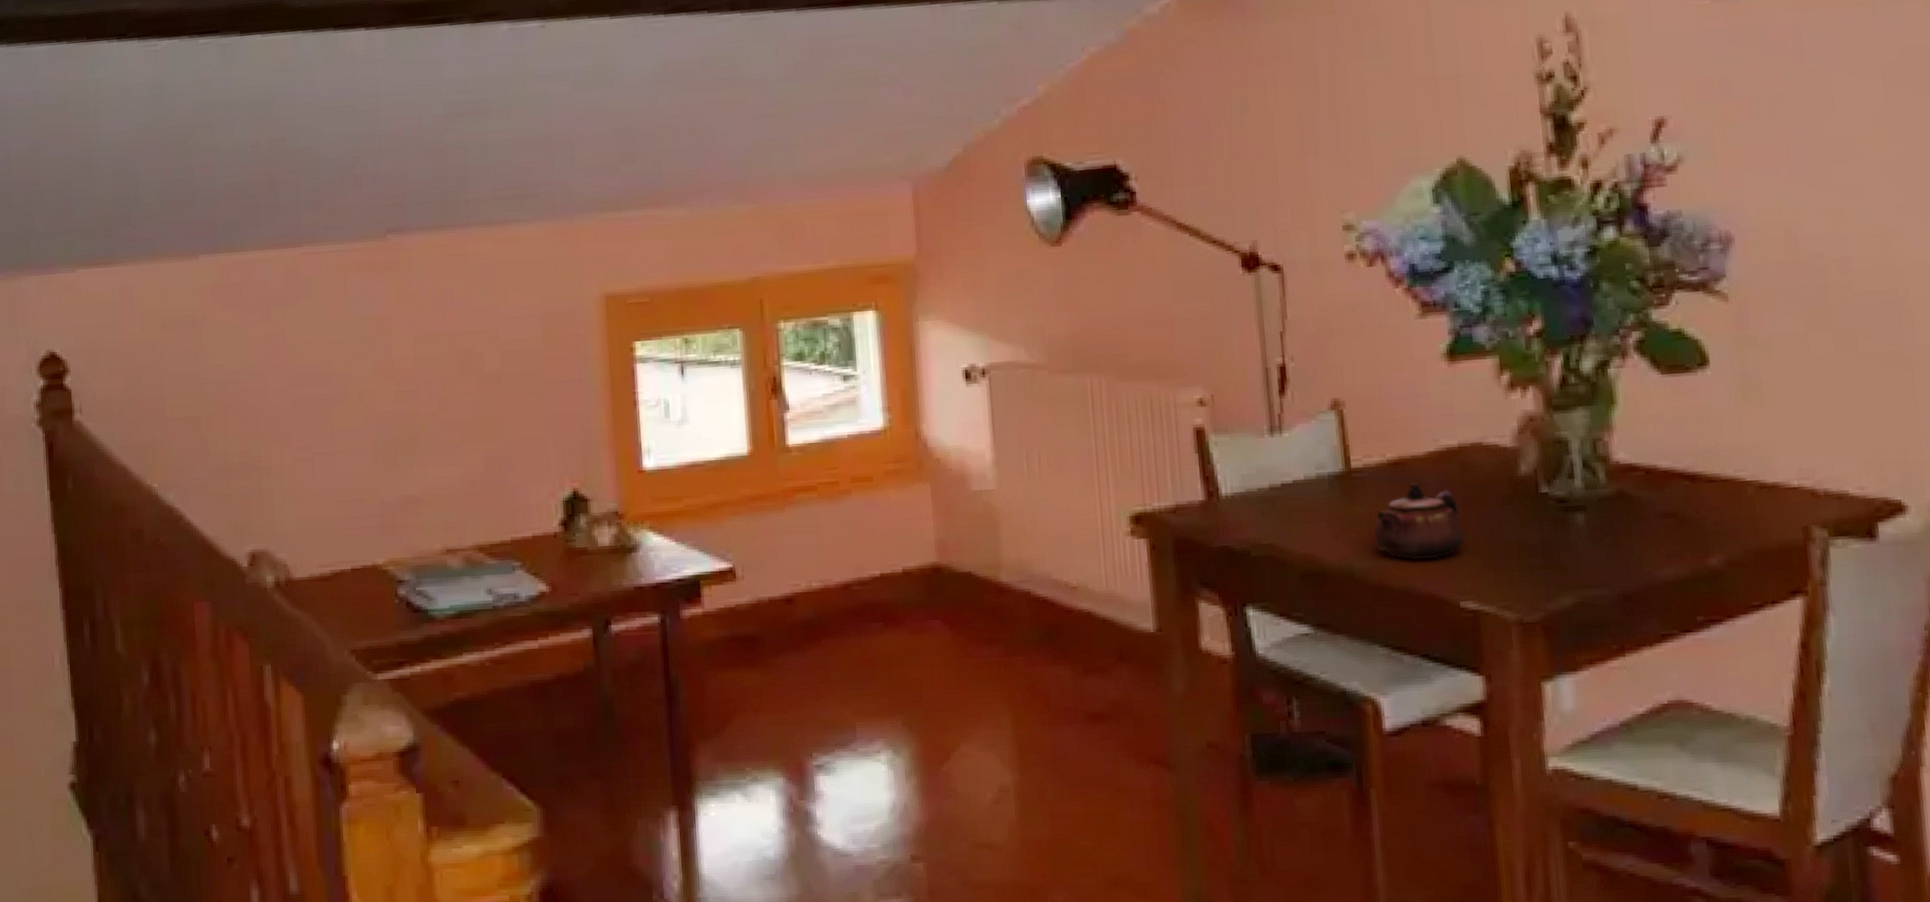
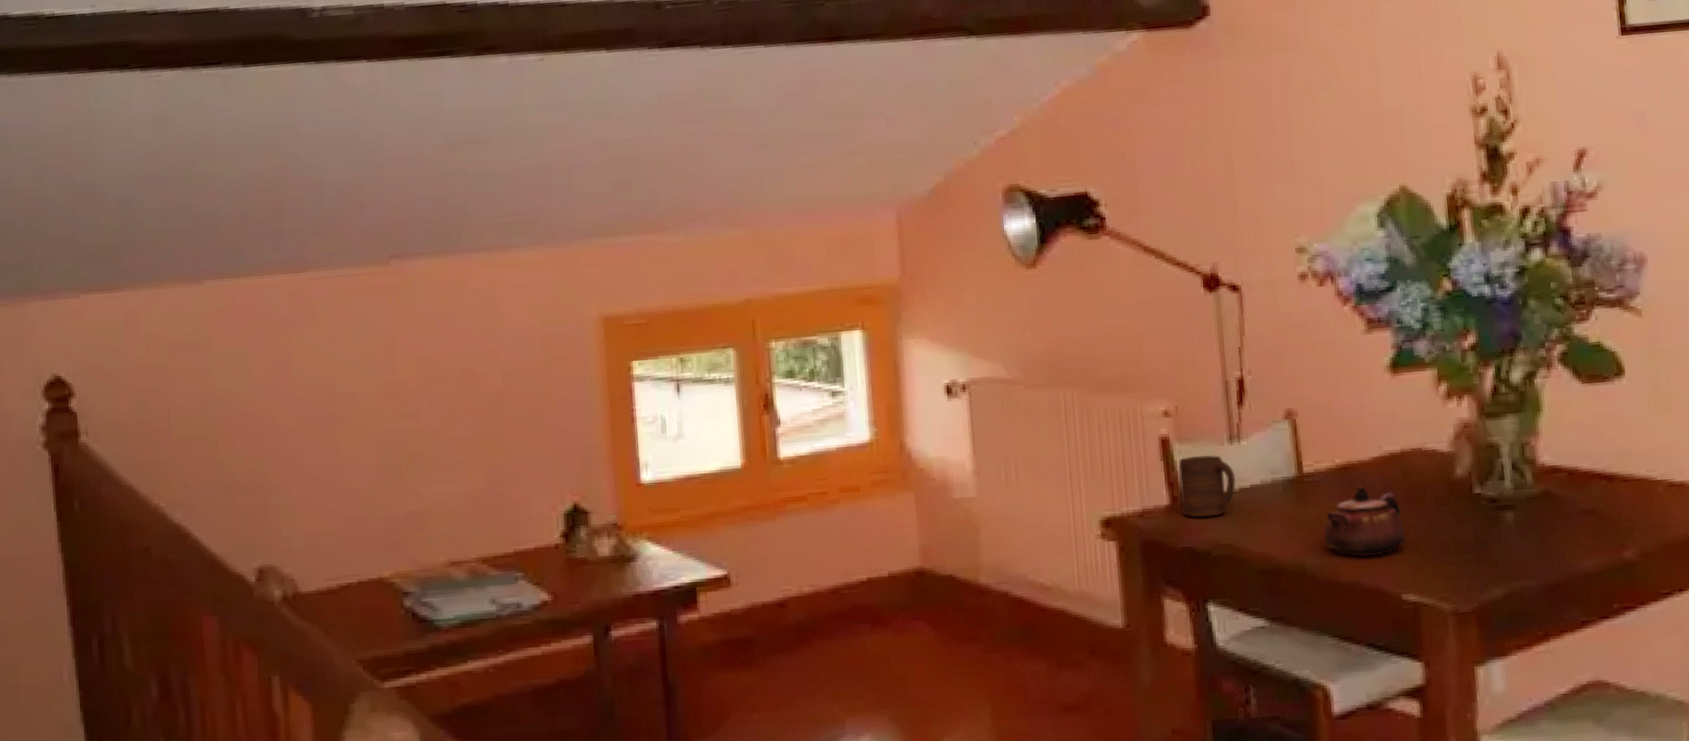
cup: none [1214,447,1277,515] -> present [1178,455,1236,518]

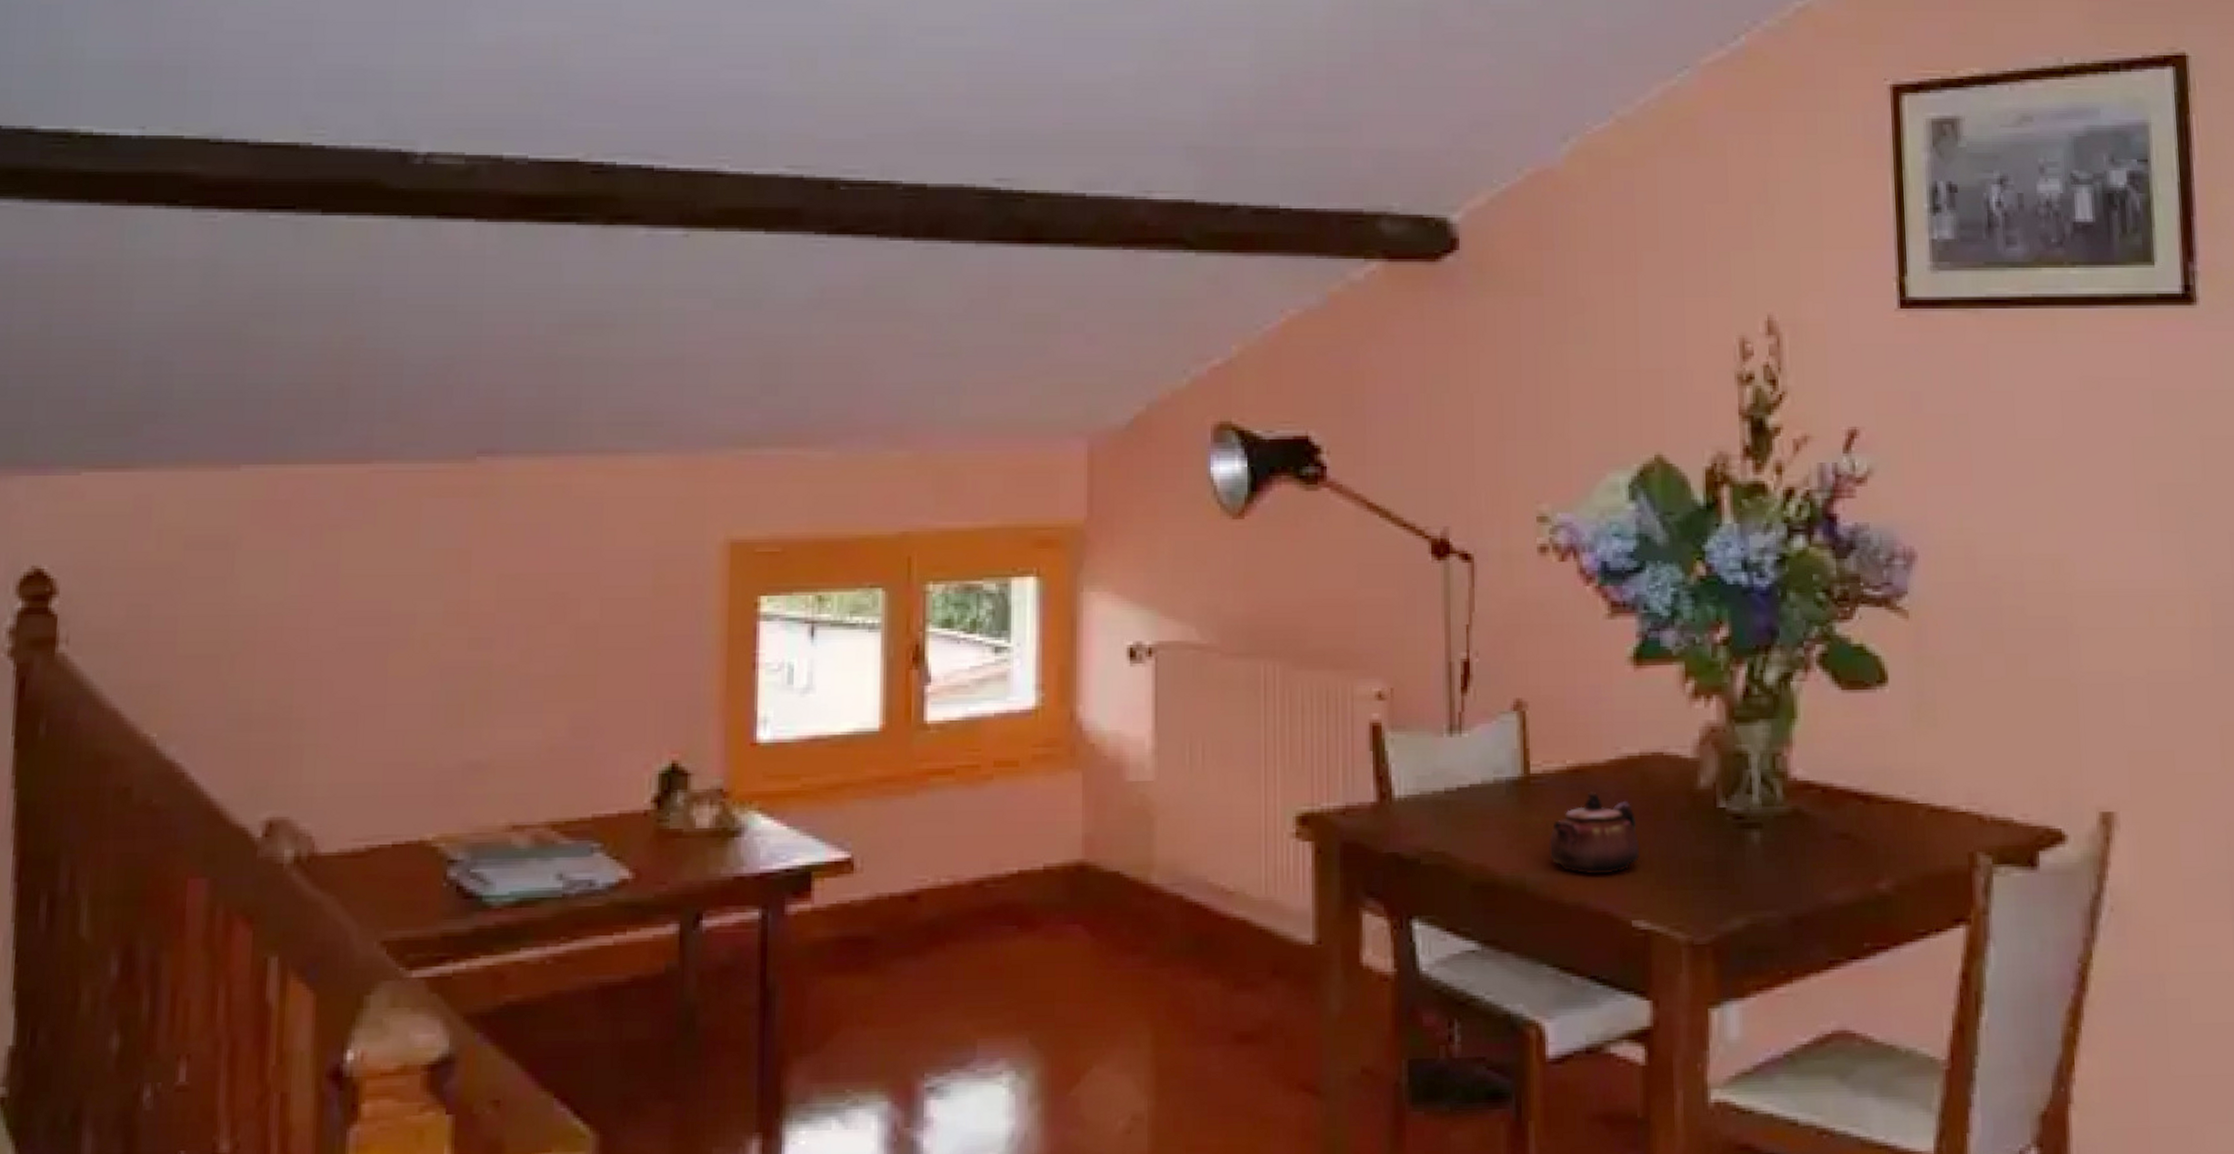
cup: present [1178,455,1236,518] -> none [1389,747,1453,819]

